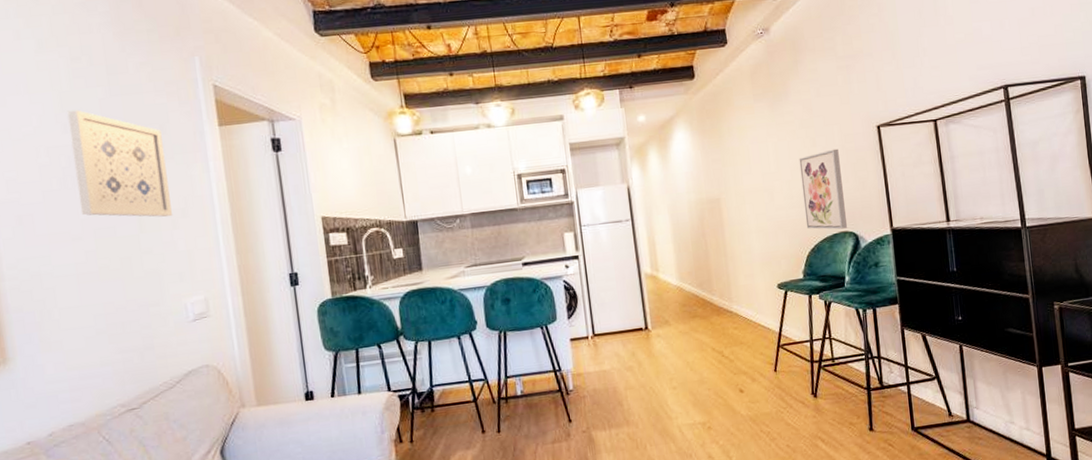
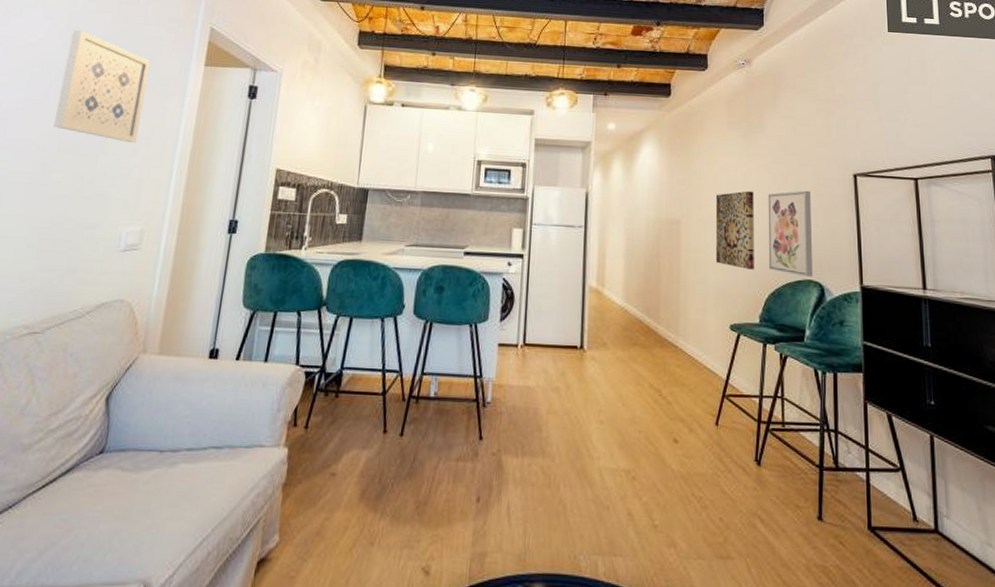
wall art: none [750,158,794,232] -> present [715,190,754,270]

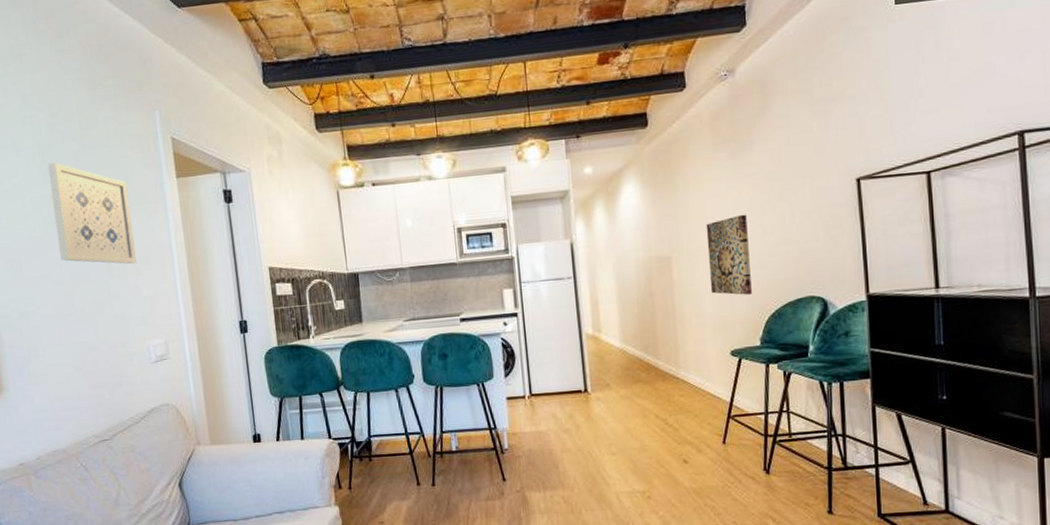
wall art: present [768,190,812,277] -> none [762,204,814,294]

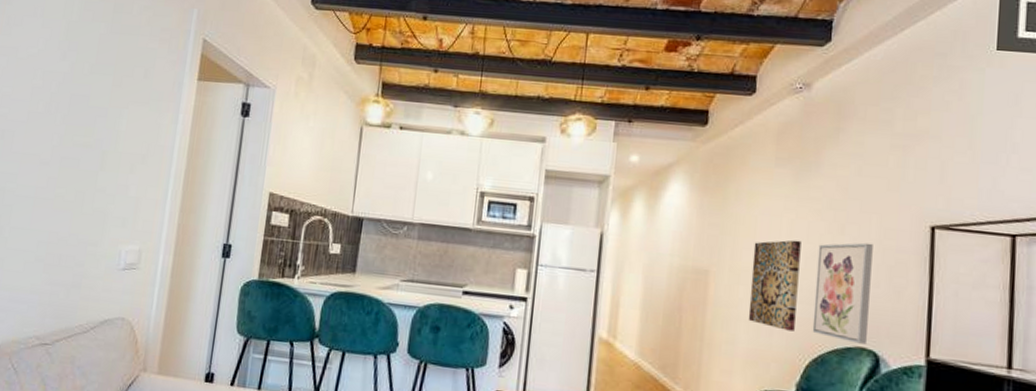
wall art: present [47,162,136,264] -> none [55,40,145,160]
wall art: none [762,204,814,294] -> present [812,242,873,345]

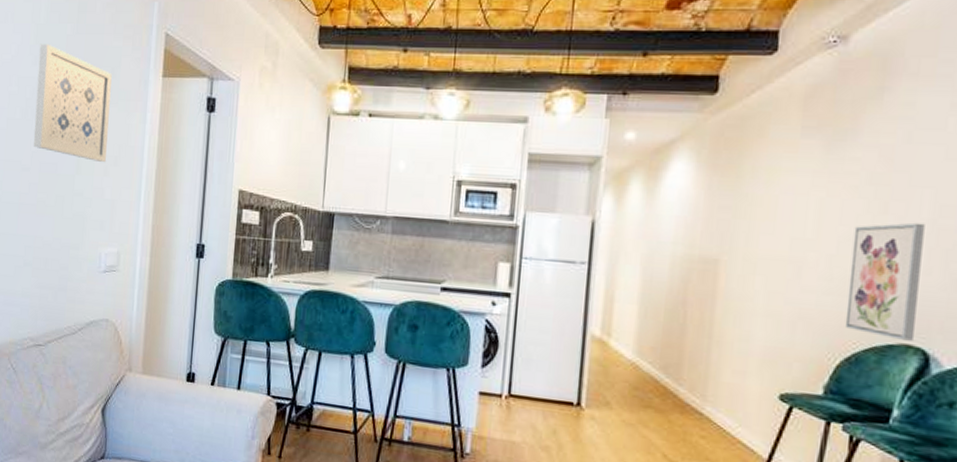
wall art: none [55,40,145,160] -> present [33,43,112,162]
wall art: present [748,240,801,331] -> none [765,222,833,327]

